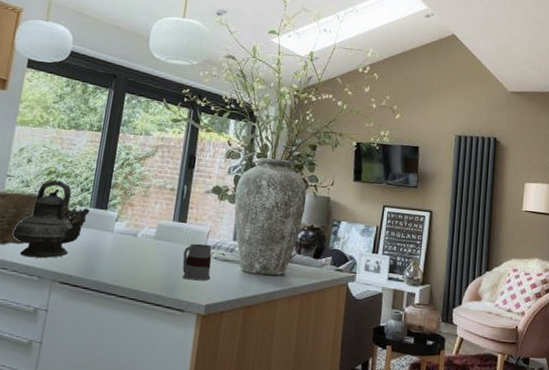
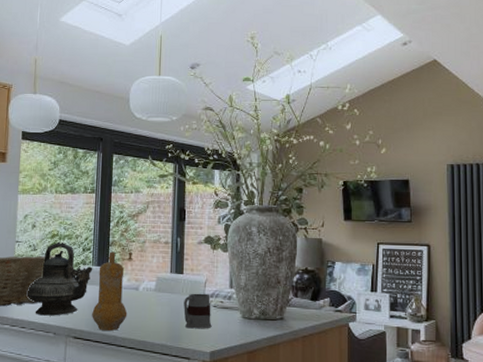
pepper mill: none [83,194,135,278] -> present [92,251,133,331]

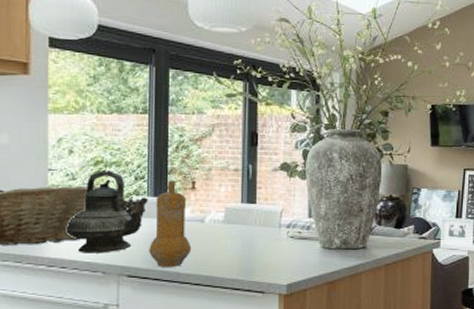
mug: present [183,293,212,329] -> none [257,224,289,261]

